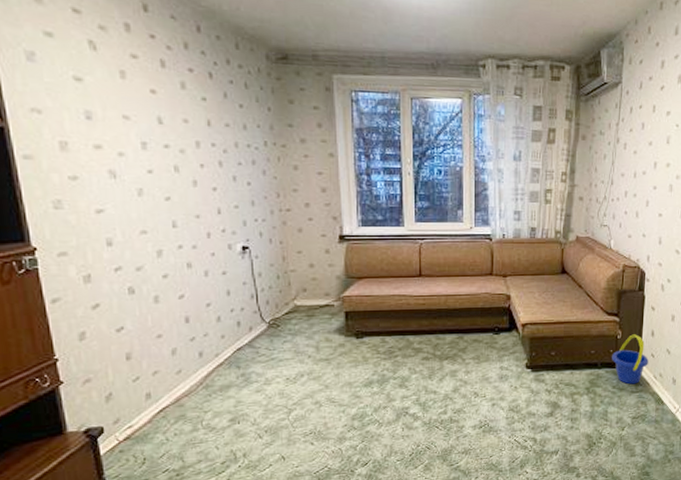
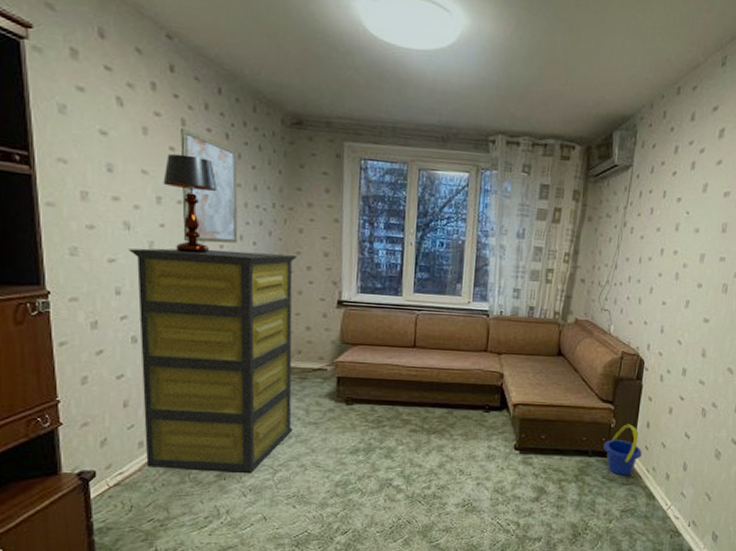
bookshelf: none [115,192,304,418] -> present [128,248,297,473]
table lamp: none [146,96,205,198] -> present [163,153,217,254]
wall art: none [161,68,231,187] -> present [180,127,238,244]

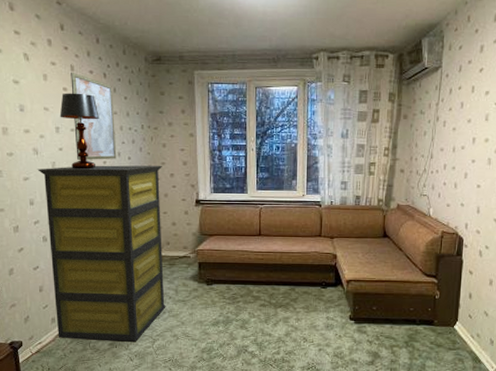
bucket: present [603,424,642,476] -> none [430,295,466,342]

